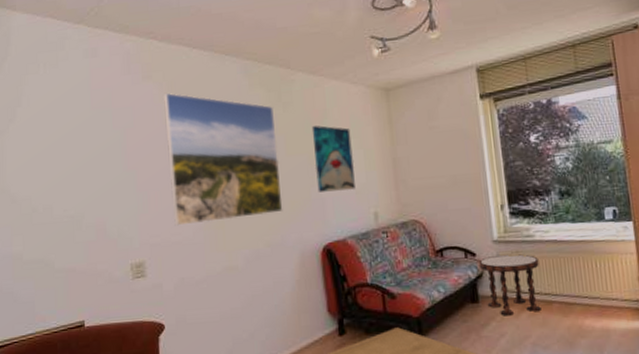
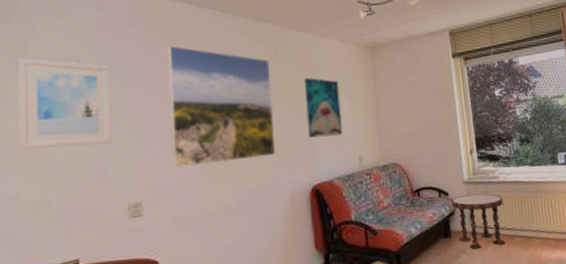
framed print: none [13,110,112,207] -> present [18,58,113,150]

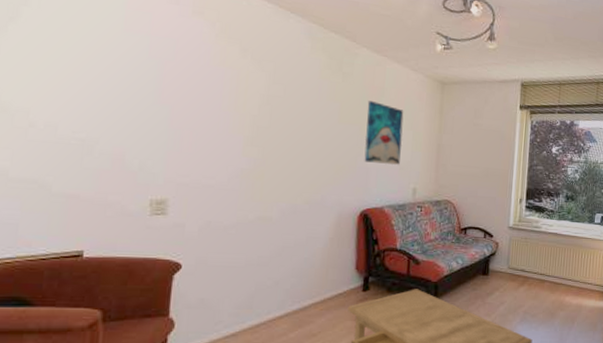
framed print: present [18,58,113,150] -> none [10,8,141,131]
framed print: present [166,46,276,168] -> none [207,35,333,174]
side table: present [452,193,505,250] -> none [495,238,541,288]

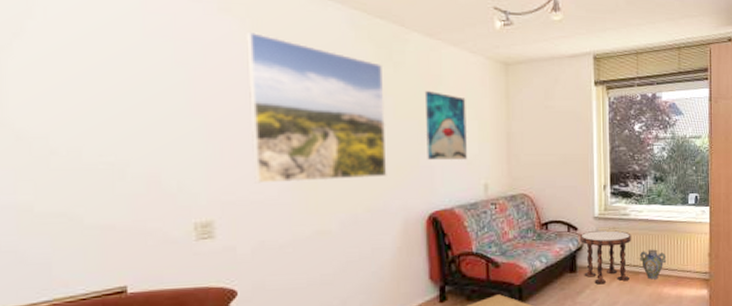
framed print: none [207,35,333,174] -> present [245,32,387,184]
side table: none [495,238,541,288] -> present [581,229,631,285]
ceramic jug: none [546,260,571,288] -> present [639,249,667,280]

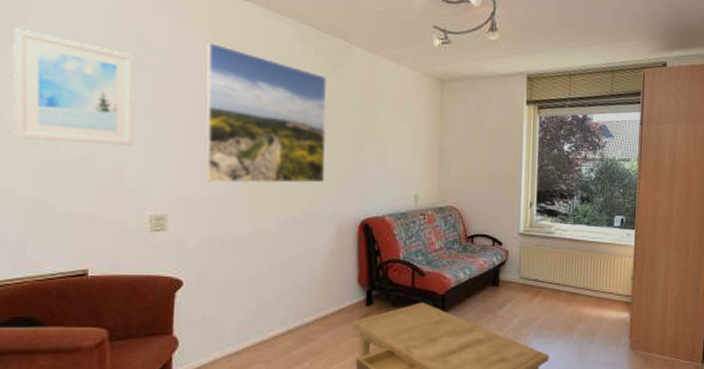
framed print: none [19,22,170,148] -> present [13,28,135,146]
wall art: present [424,91,467,160] -> none [362,103,402,170]
side table: present [581,229,631,285] -> none [505,246,555,300]
ceramic jug: present [639,249,667,280] -> none [561,269,589,299]

